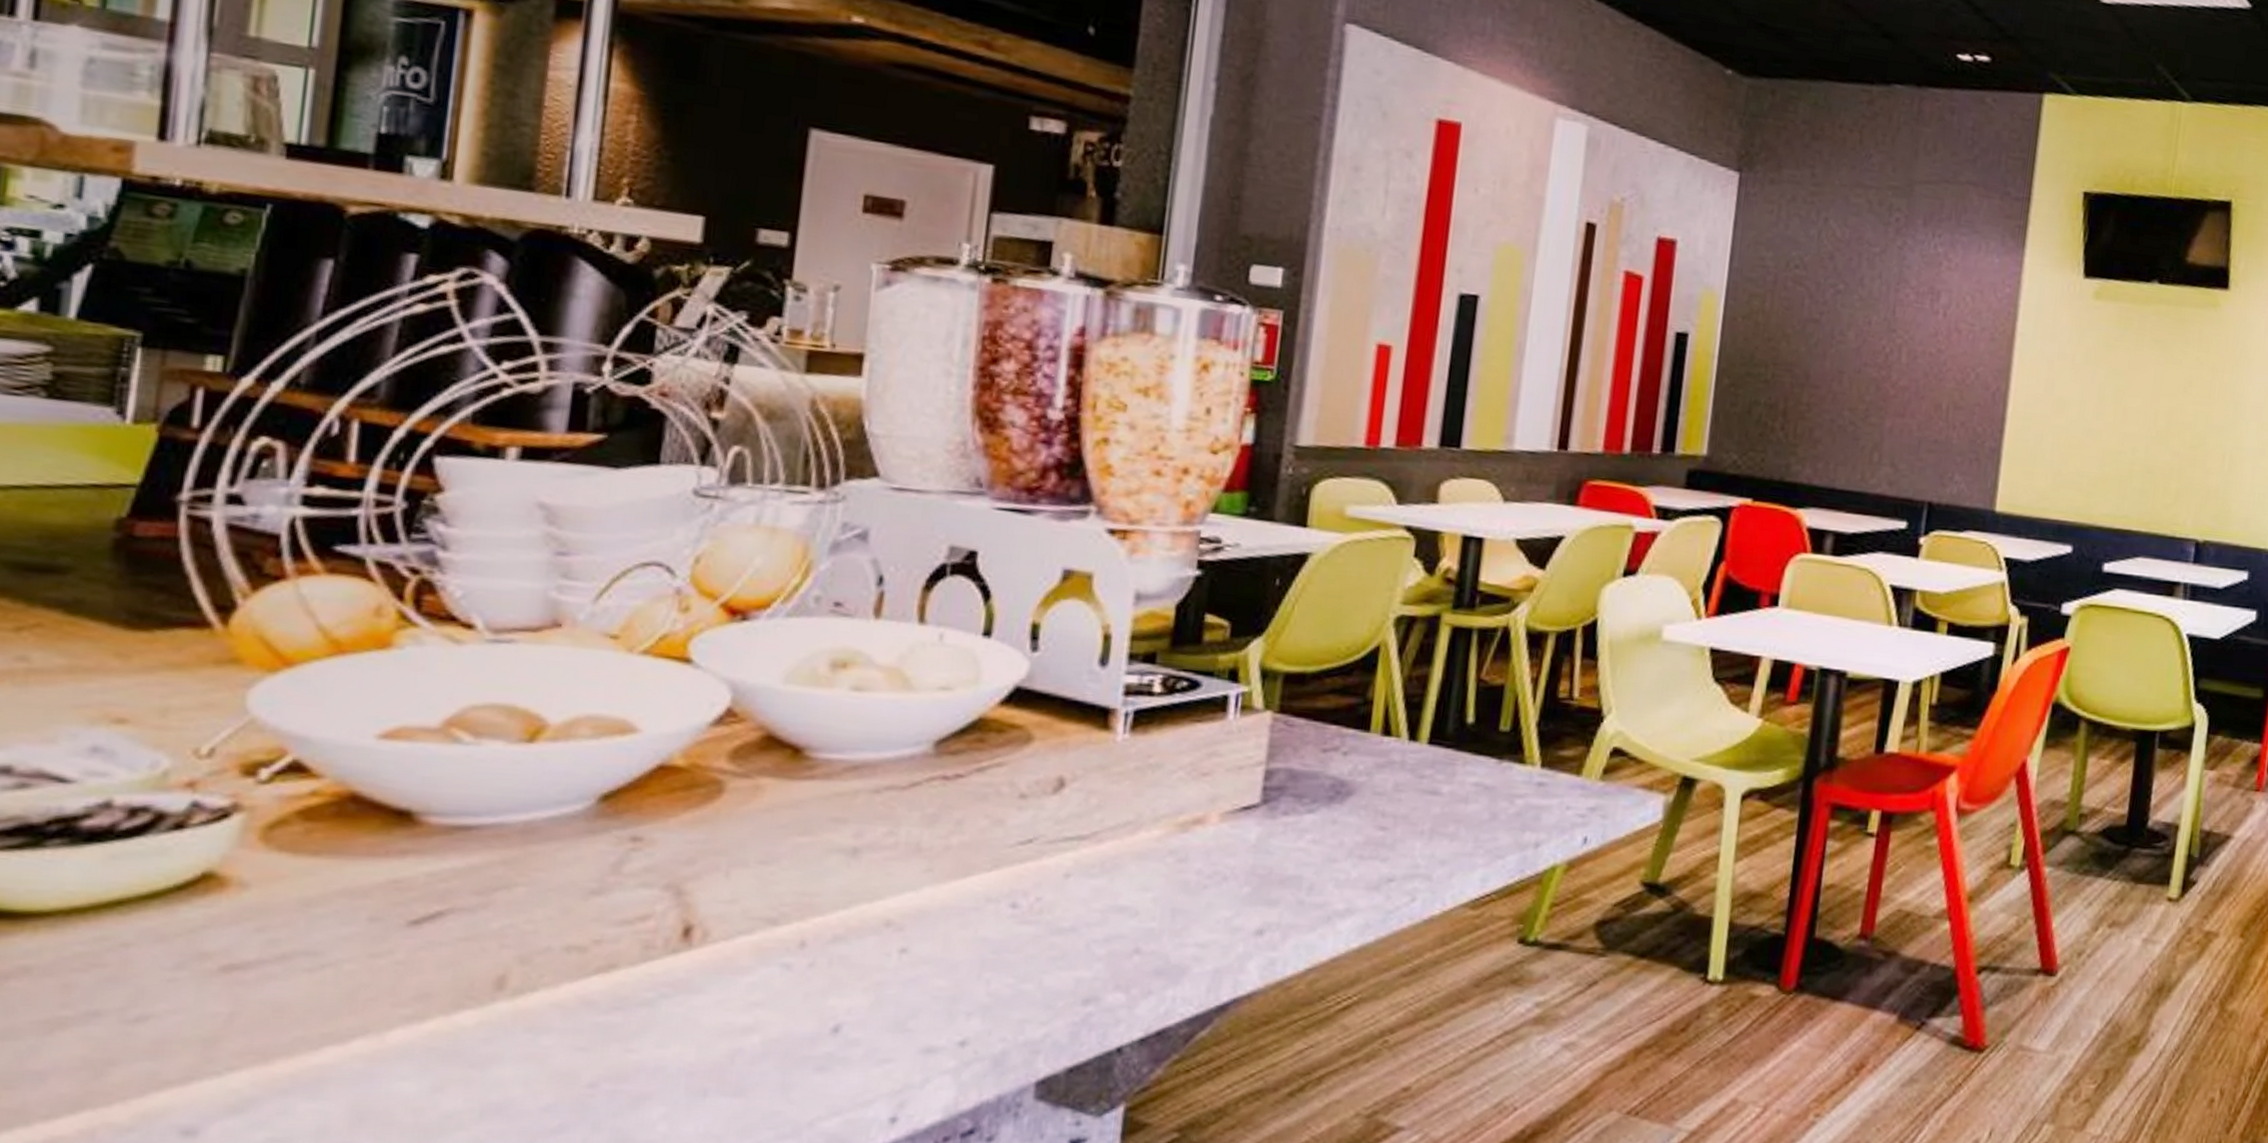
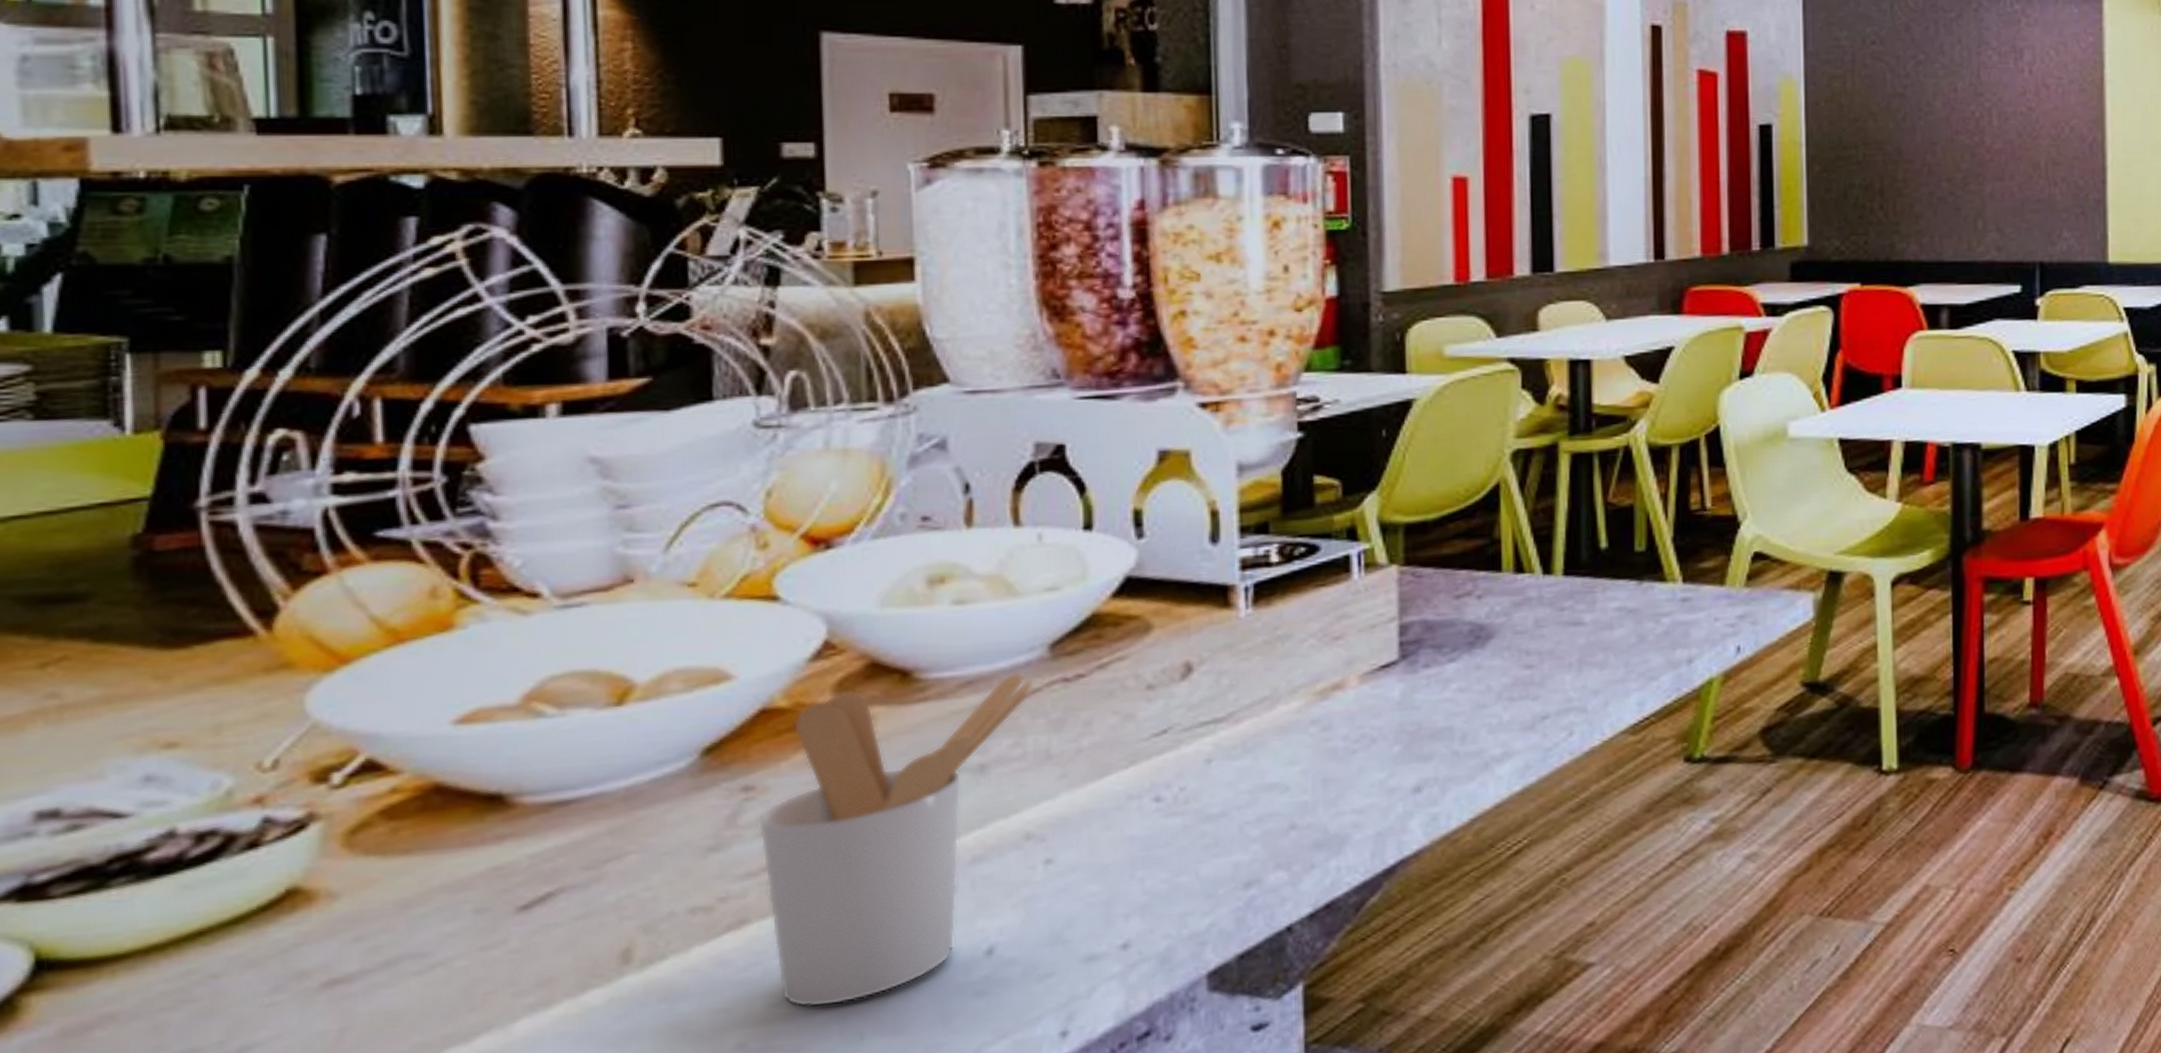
utensil holder: none [637,758,915,1060] -> present [757,672,1034,1007]

